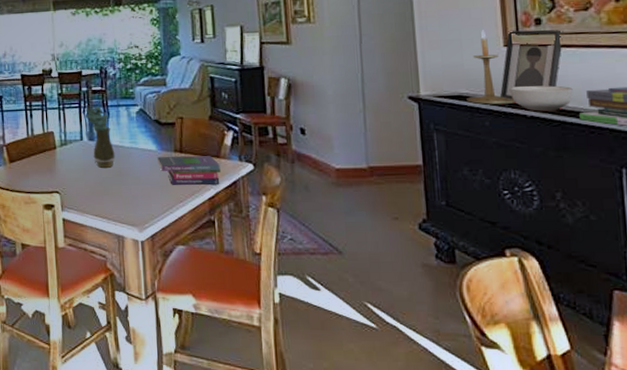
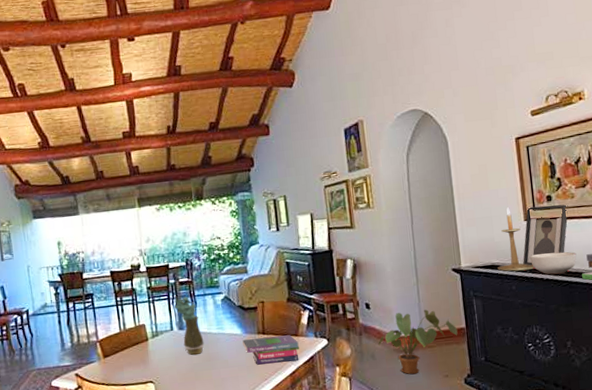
house plant: none [314,141,413,213] -> present [378,310,458,375]

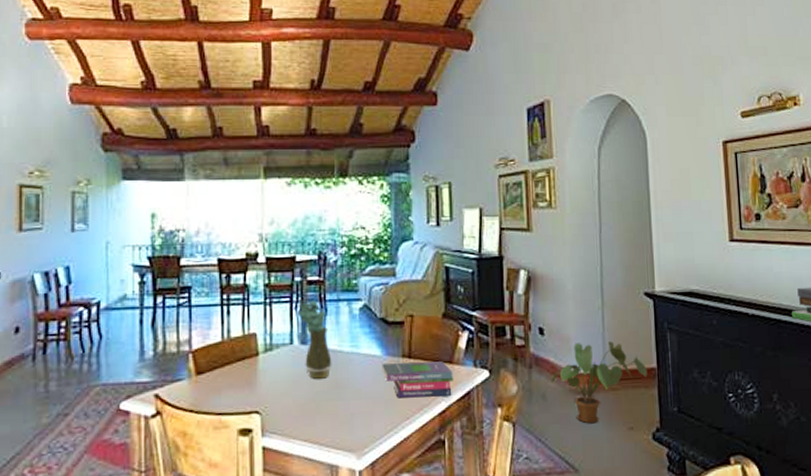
candlestick: present [497,207,535,272] -> none [697,223,739,302]
picture frame: present [523,204,568,266] -> none [726,225,779,297]
bowl: present [529,252,577,275] -> none [733,282,787,310]

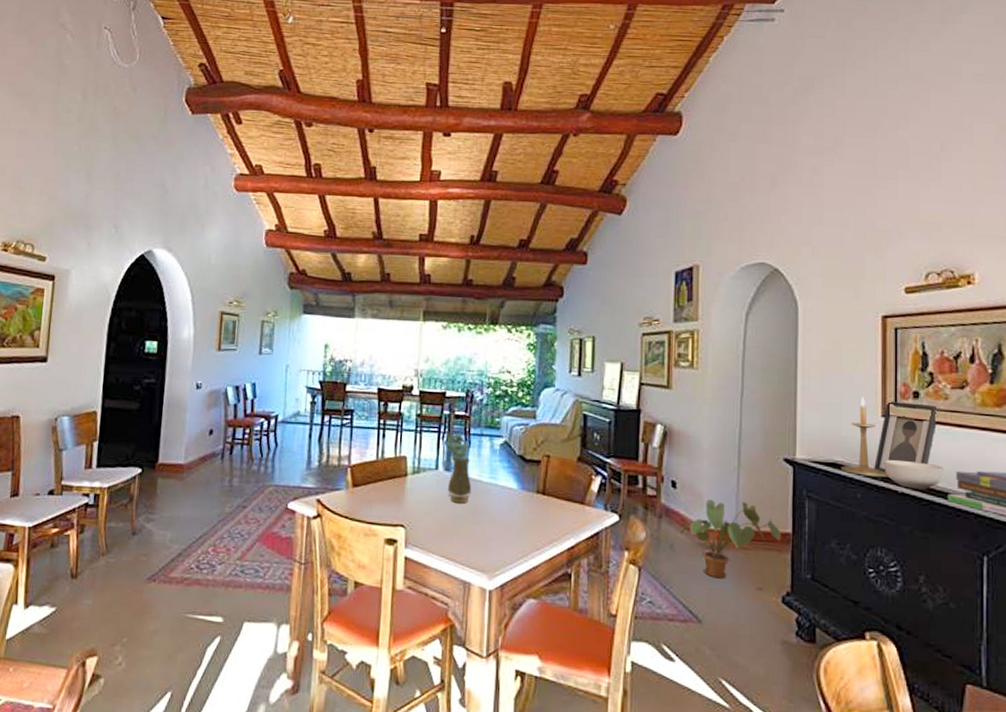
books: present [382,361,453,398] -> none [517,497,584,535]
candlestick: none [697,223,739,302] -> present [841,397,888,477]
picture frame: none [726,225,779,297] -> present [874,401,939,473]
bowl: none [733,282,787,310] -> present [882,459,943,490]

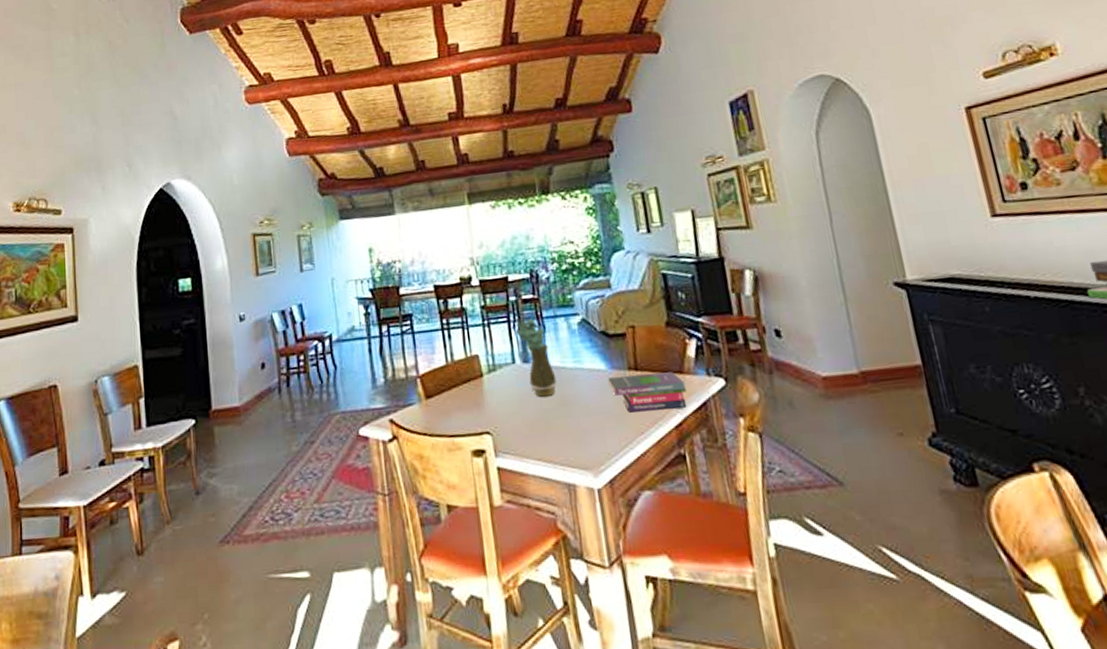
books: none [517,497,584,535] -> present [608,372,687,413]
house plant: present [680,499,781,579] -> none [797,339,912,431]
candlestick: present [841,397,888,477] -> none [959,199,1015,287]
picture frame: present [874,401,939,473] -> none [993,194,1057,279]
bowl: present [882,459,943,490] -> none [1004,259,1077,291]

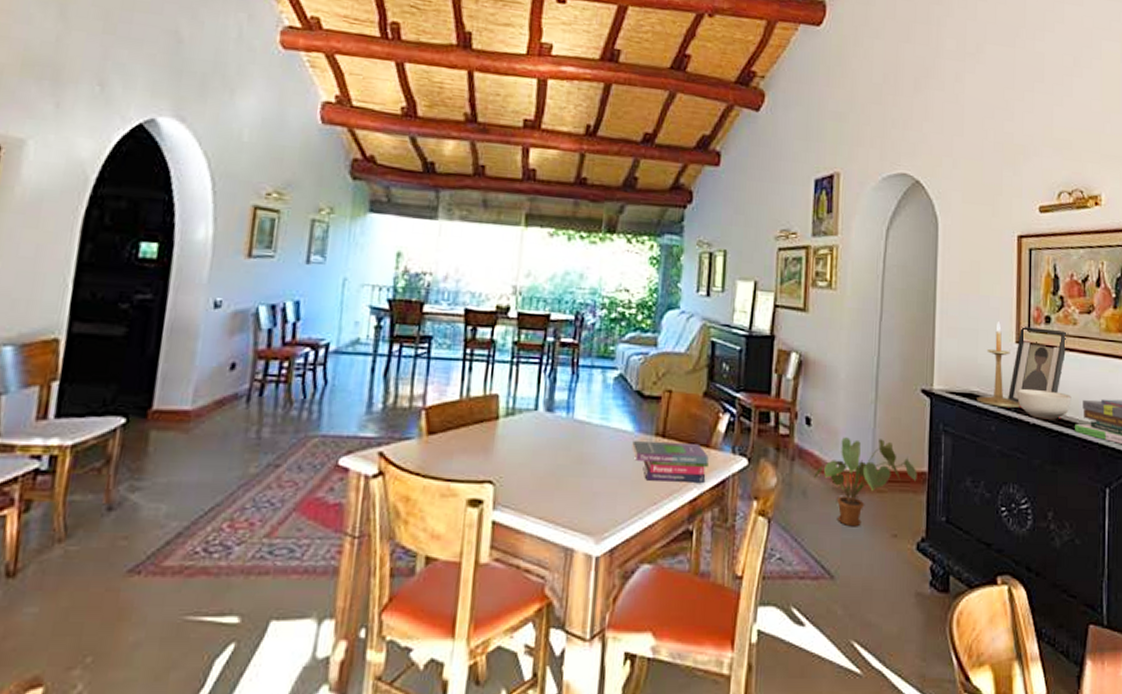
vase: present [516,317,557,397] -> none [547,360,579,451]
house plant: none [797,339,912,431] -> present [814,437,917,527]
candlestick: none [959,199,1015,287] -> present [977,322,1021,408]
picture frame: none [993,194,1057,279] -> present [1008,326,1069,404]
bowl: none [1004,259,1077,291] -> present [1016,388,1071,420]

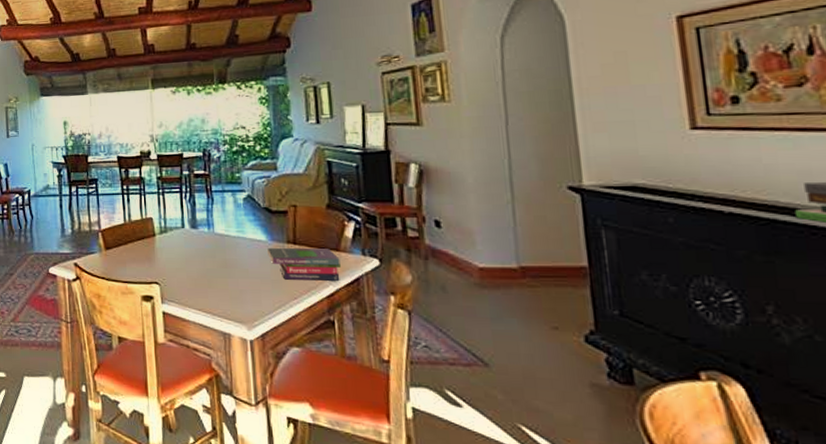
house plant: present [814,437,917,527] -> none [452,237,575,320]
candlestick: present [977,322,1021,408] -> none [643,110,708,198]
picture frame: present [1008,326,1069,404] -> none [687,109,771,192]
bowl: present [1016,388,1071,420] -> none [698,175,786,207]

